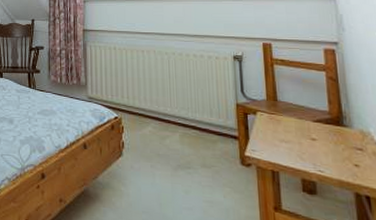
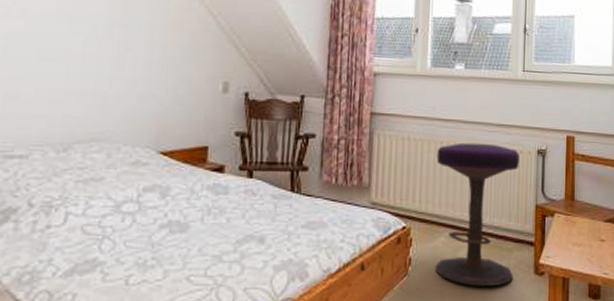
stool: none [139,51,219,172] -> present [435,142,519,286]

